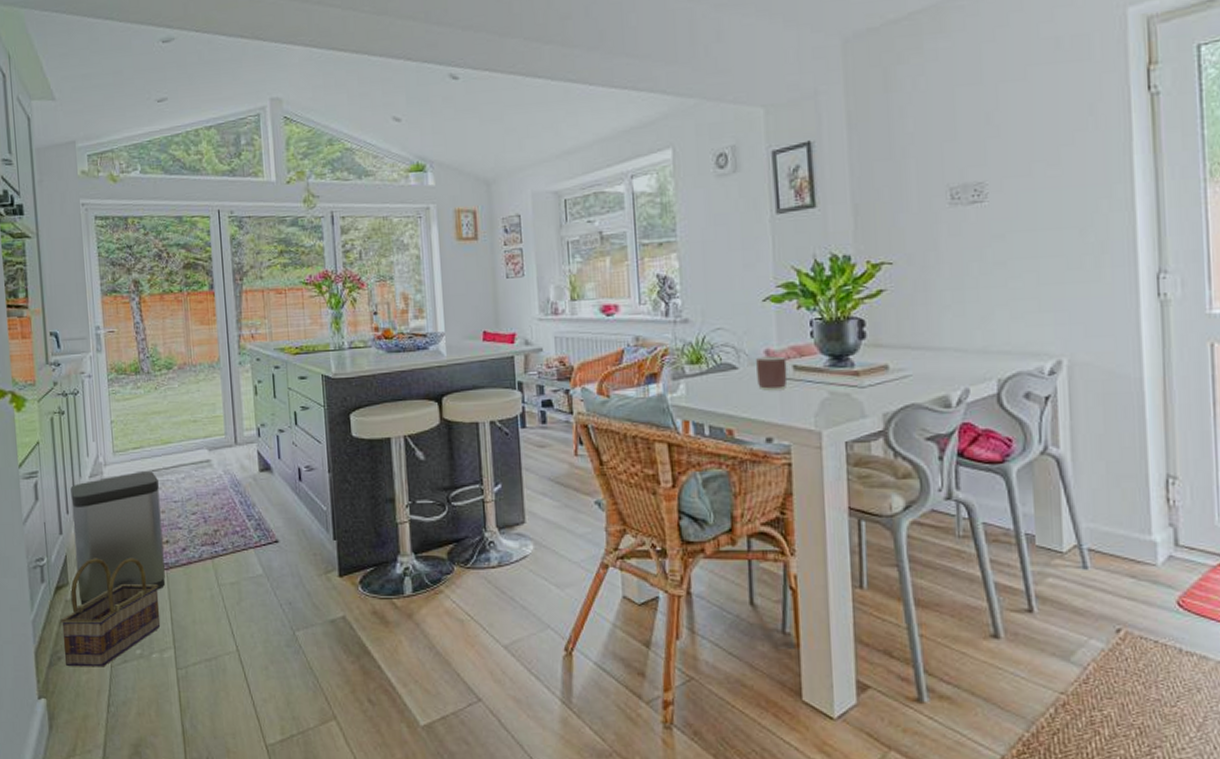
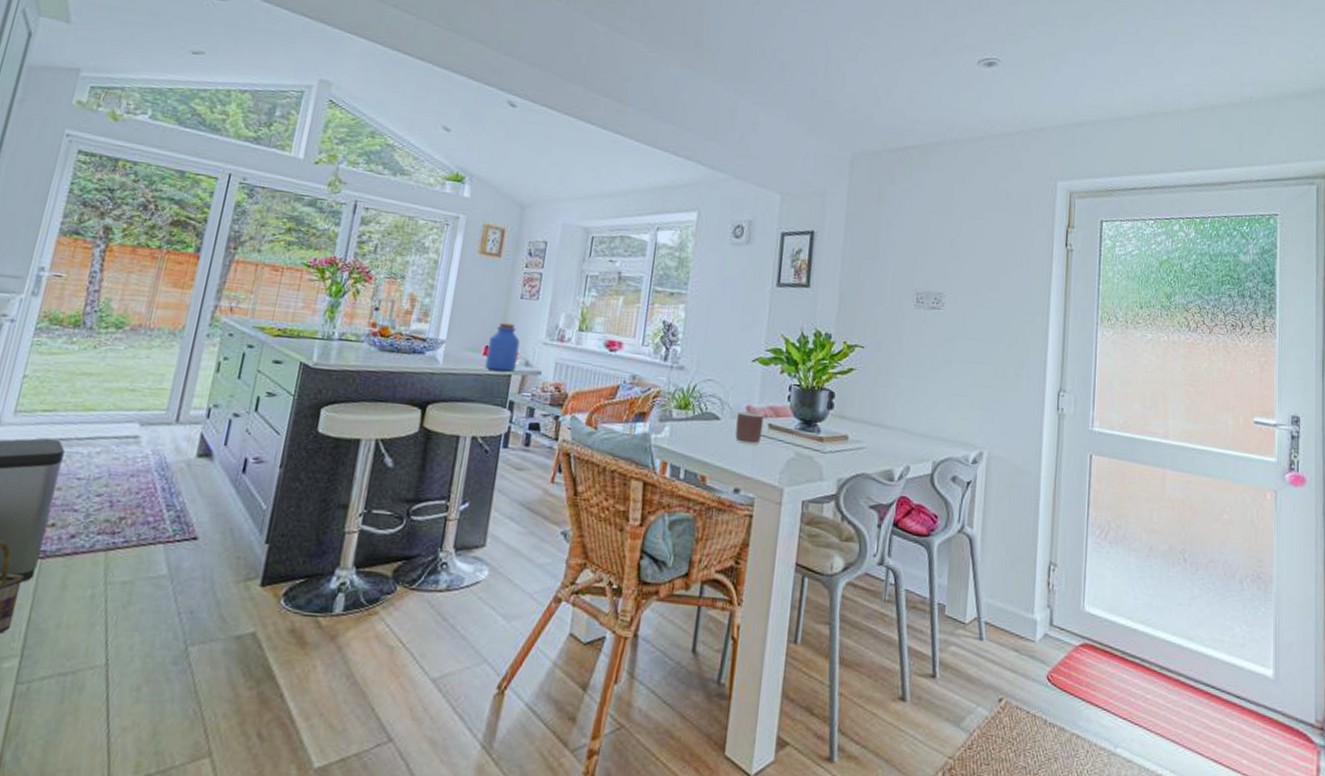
jar: none [485,305,517,354] -> present [484,323,520,372]

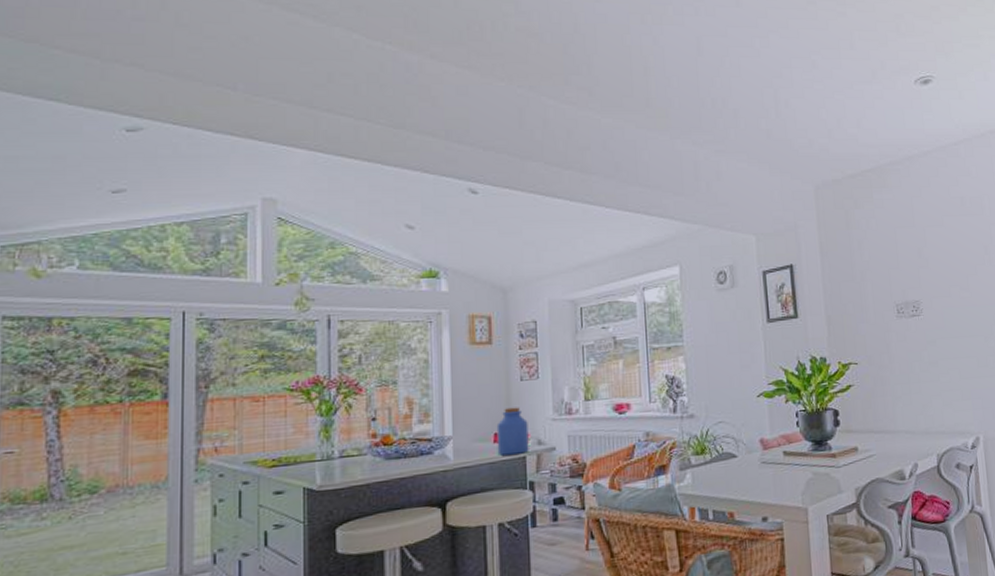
mug: present [735,411,764,445] -> none [753,444,779,475]

